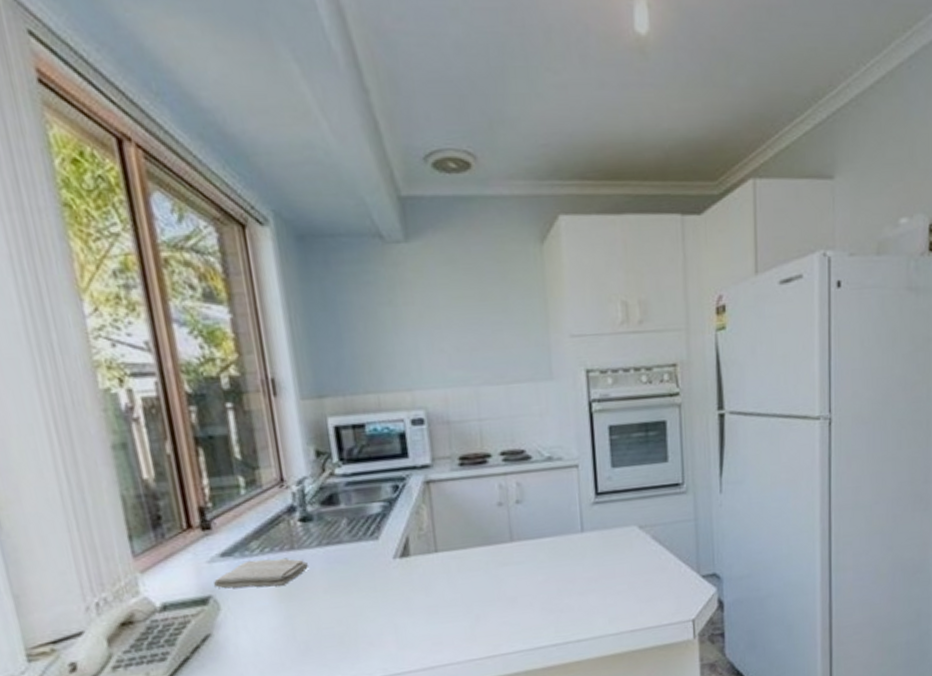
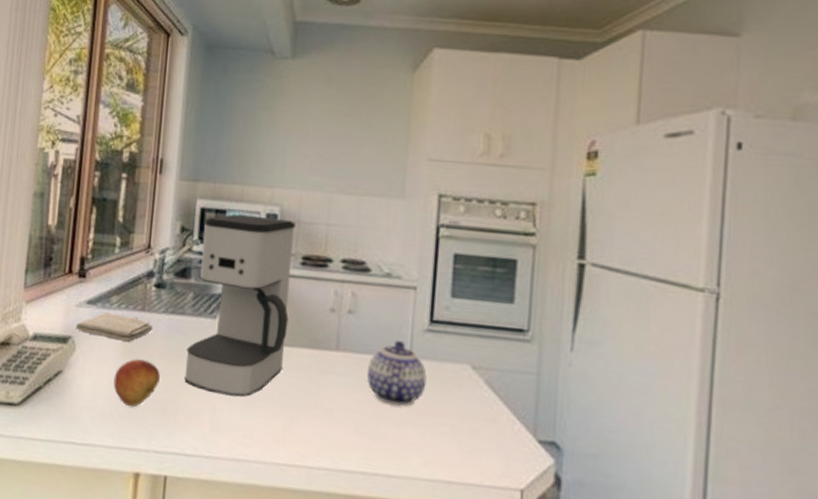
fruit: none [275,599,330,650] -> present [113,358,160,407]
coffee maker: none [342,422,461,613] -> present [184,214,296,397]
teapot: none [543,518,600,579] -> present [367,341,427,407]

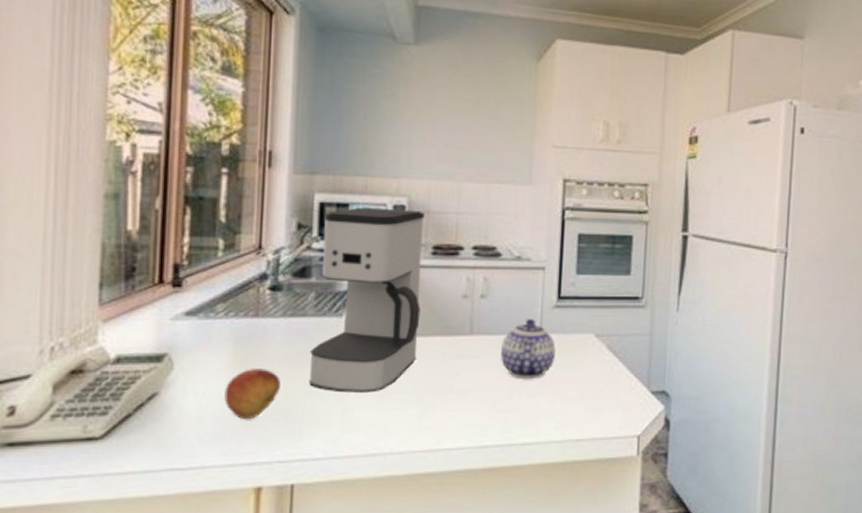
washcloth: present [75,312,154,342] -> none [171,322,270,351]

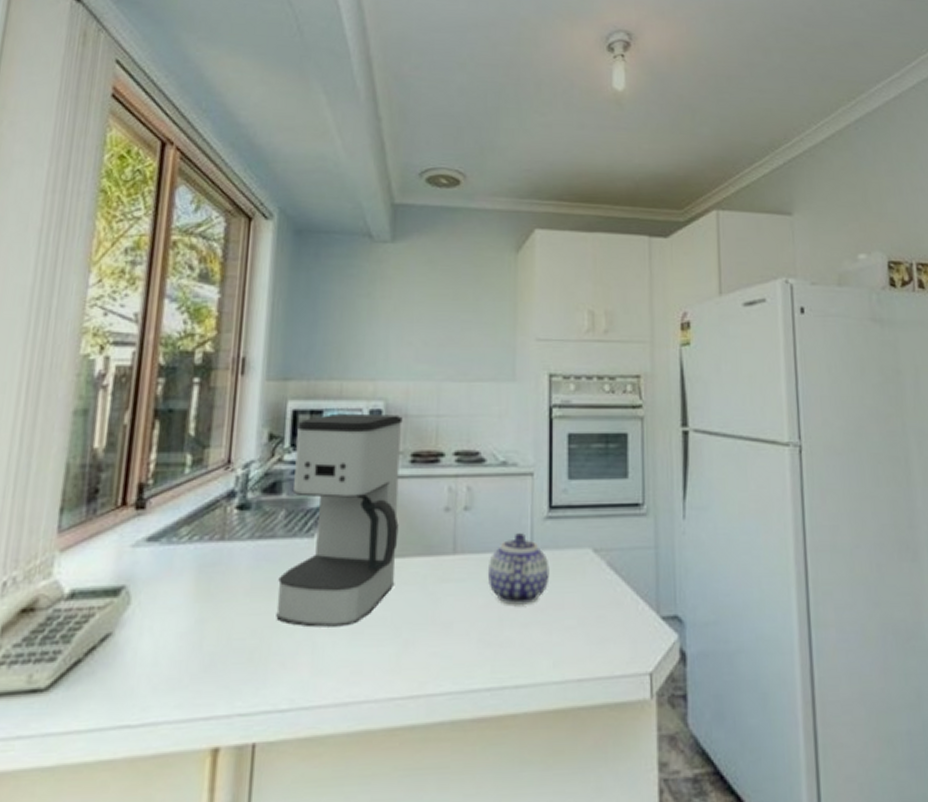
fruit: present [224,367,280,420] -> none [183,599,245,664]

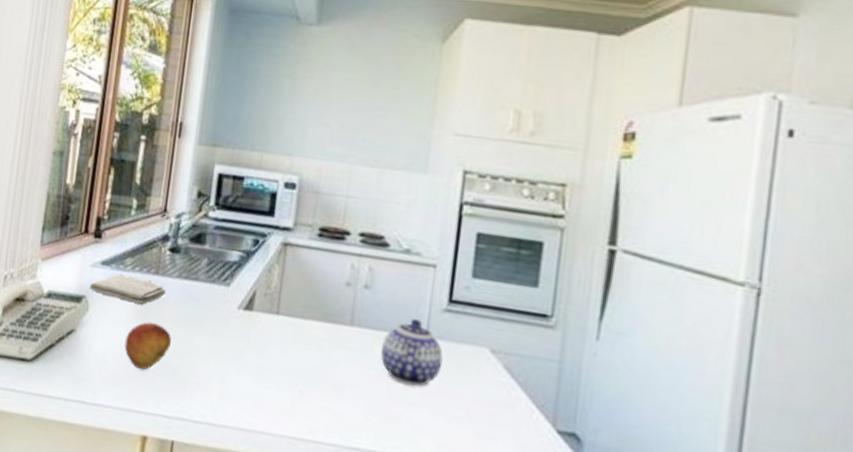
washcloth: none [130,548,236,582] -> present [89,273,166,305]
fruit: none [183,599,245,664] -> present [124,321,171,371]
coffee maker: present [276,413,403,628] -> none [195,181,314,367]

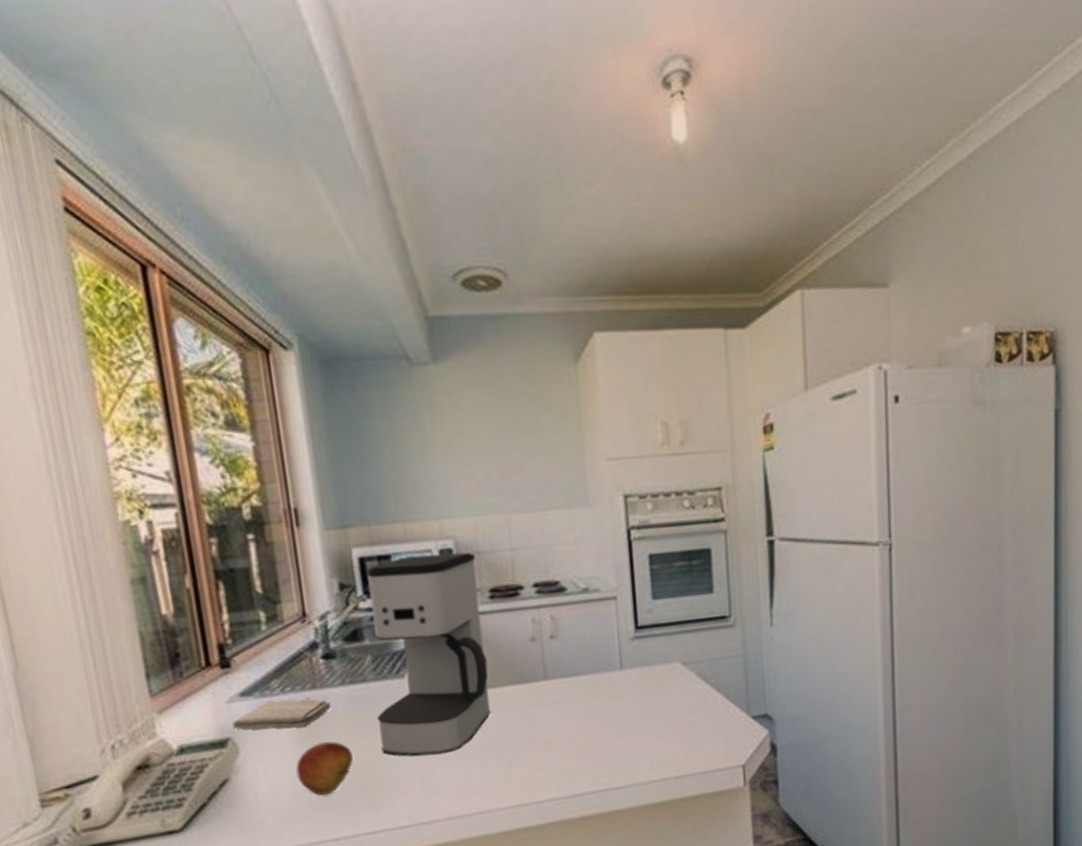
coffee maker: none [195,181,314,367] -> present [367,552,492,757]
teapot: present [381,319,443,387] -> none [580,655,641,720]

